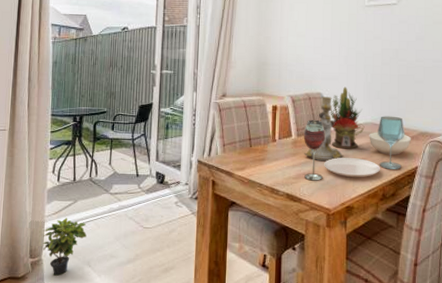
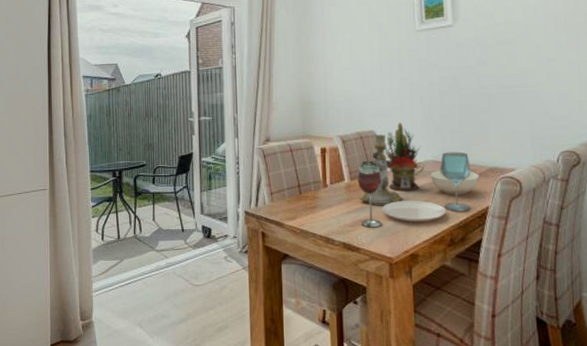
potted plant: present [43,217,87,276] -> none [92,277,136,338]

